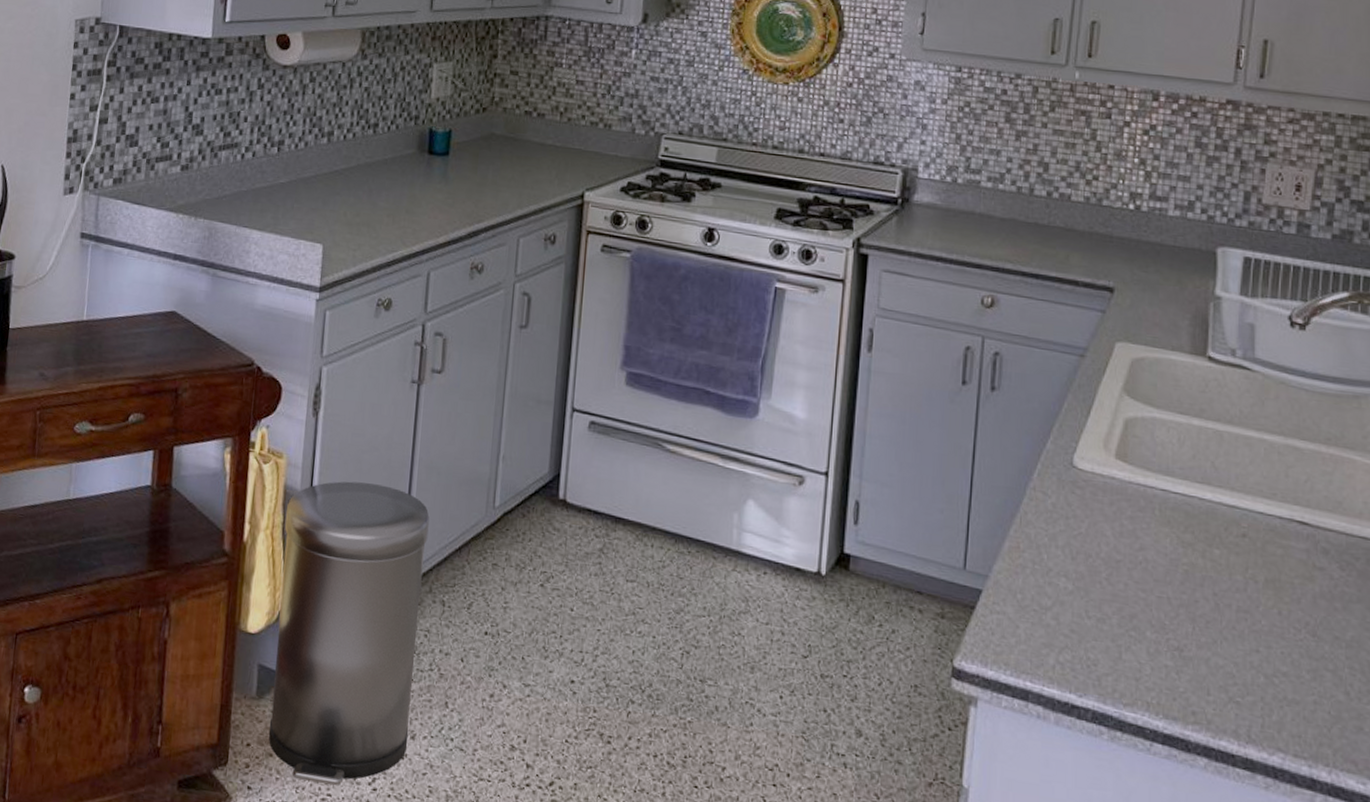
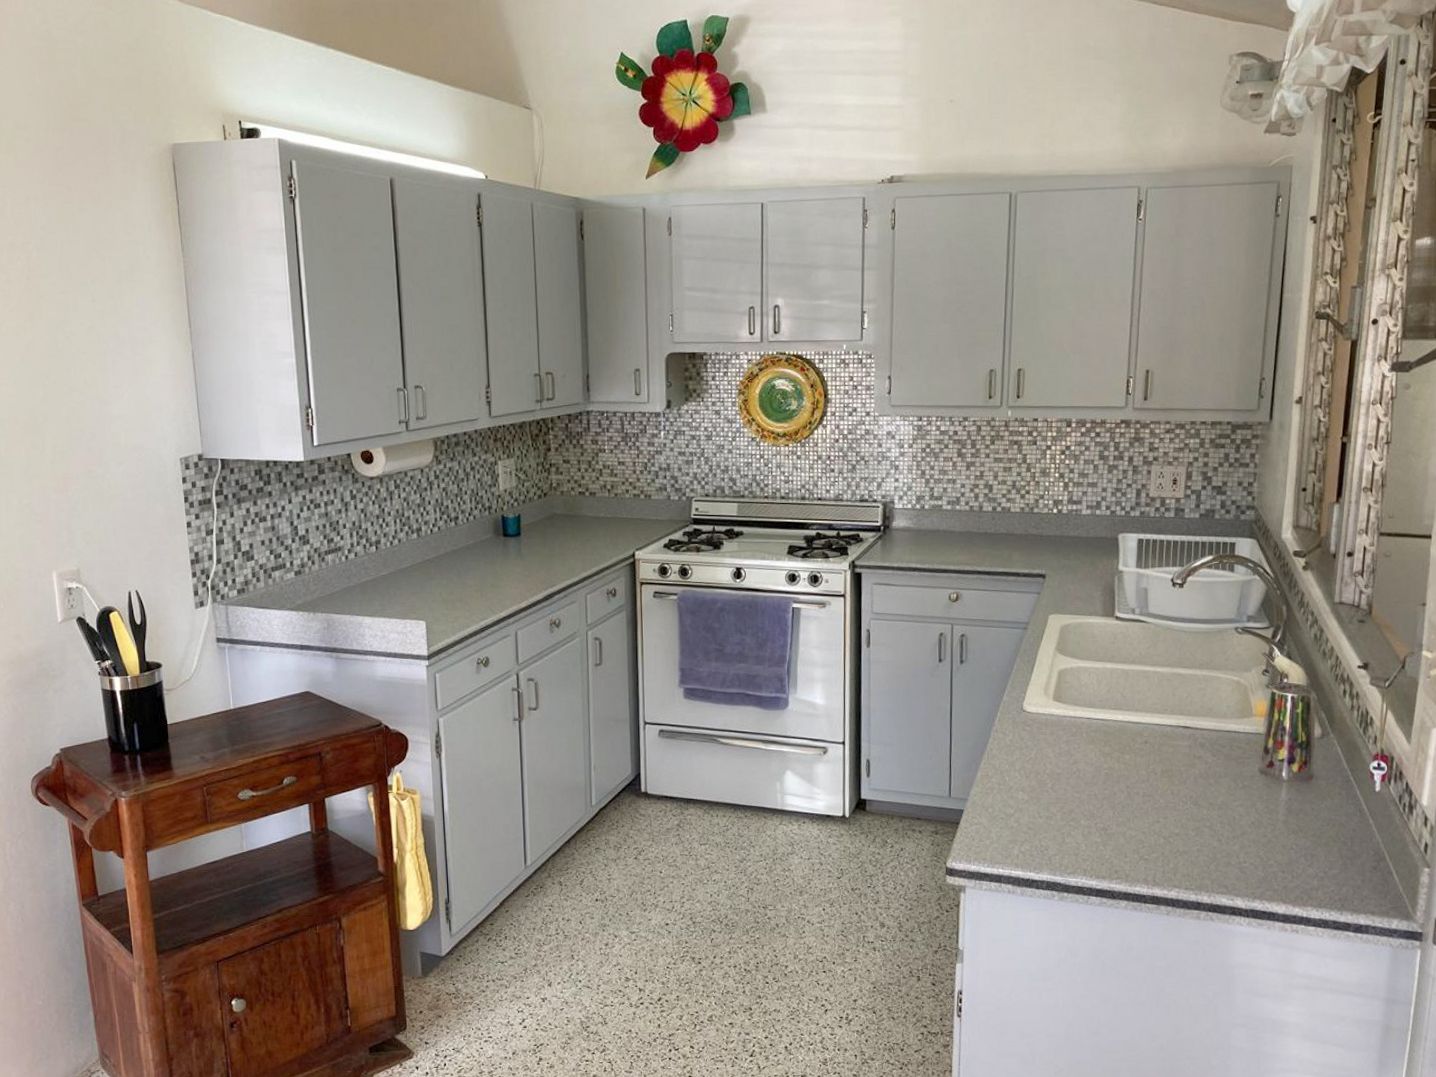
pedal bin: present [269,481,430,786] -> none [425,802,546,1030]

